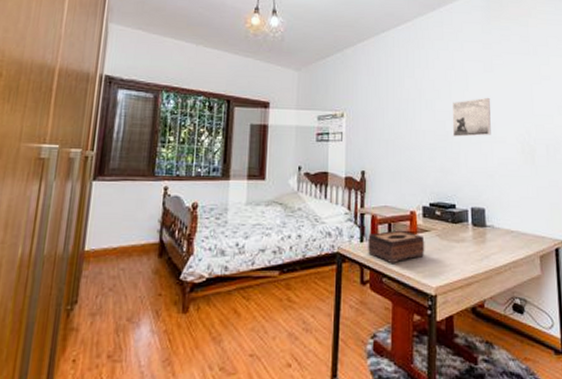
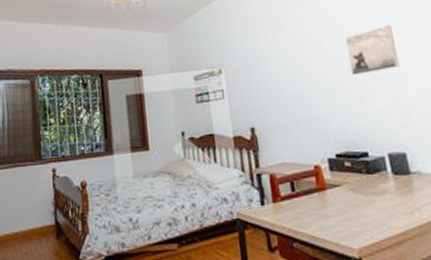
tissue box: present [368,230,425,264] -> none [269,187,339,227]

